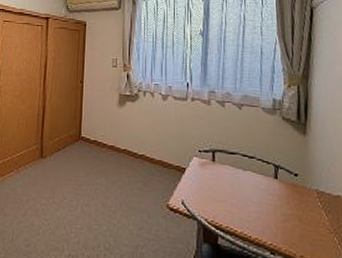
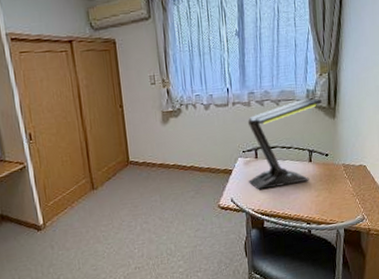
desk lamp: none [202,107,291,202] -> present [247,97,323,190]

